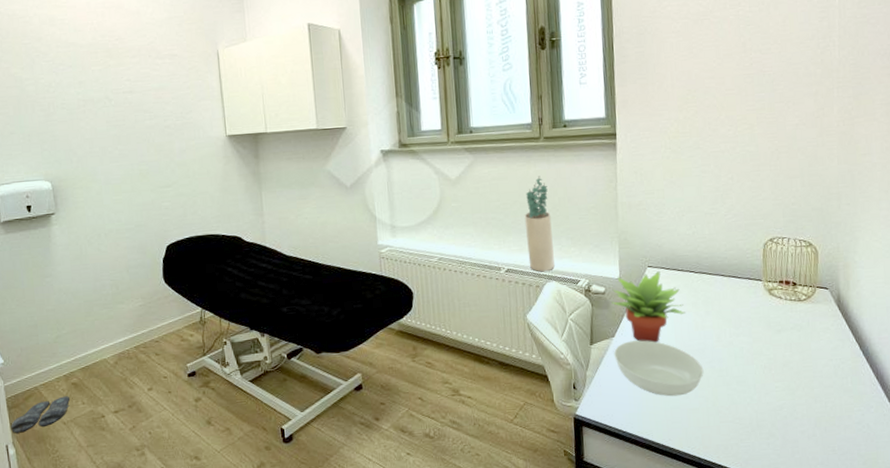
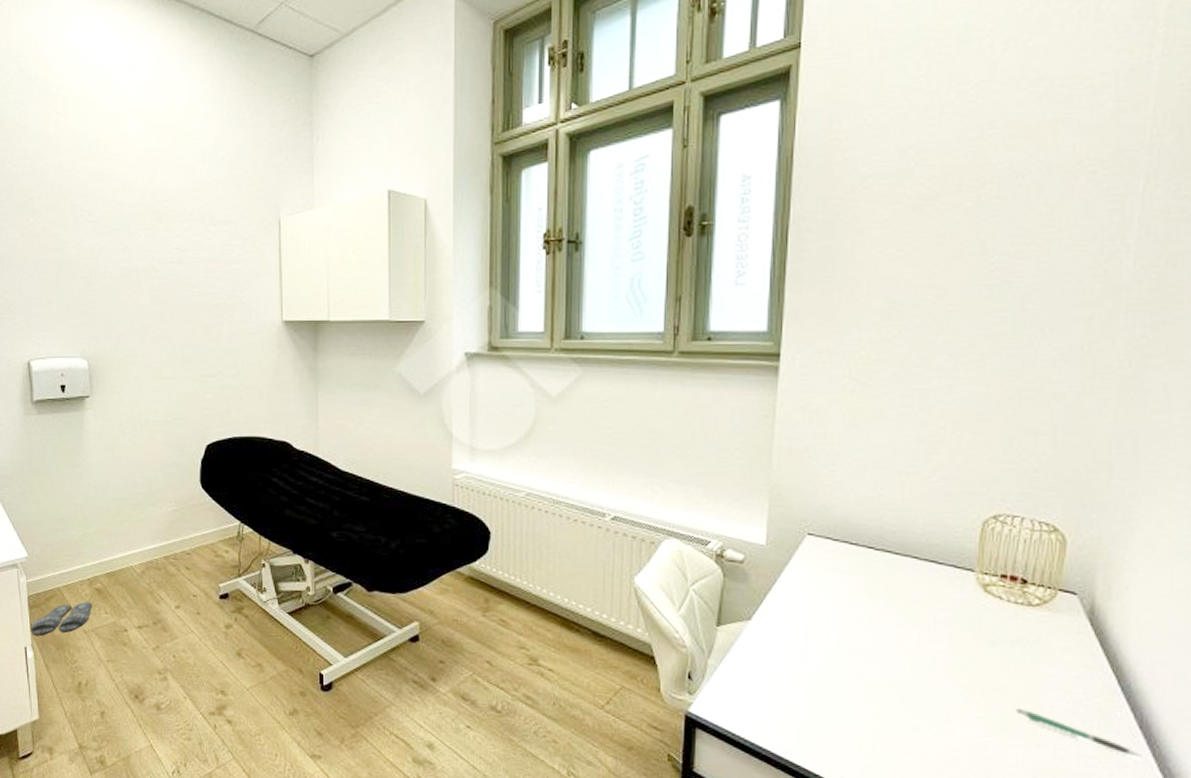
vase: present [524,176,555,272] -> none [642,401,679,526]
succulent plant: present [610,270,685,343] -> none [750,540,855,635]
bowl: present [614,340,704,397] -> none [749,628,874,709]
pen: none [799,376,880,400] -> present [1016,707,1142,758]

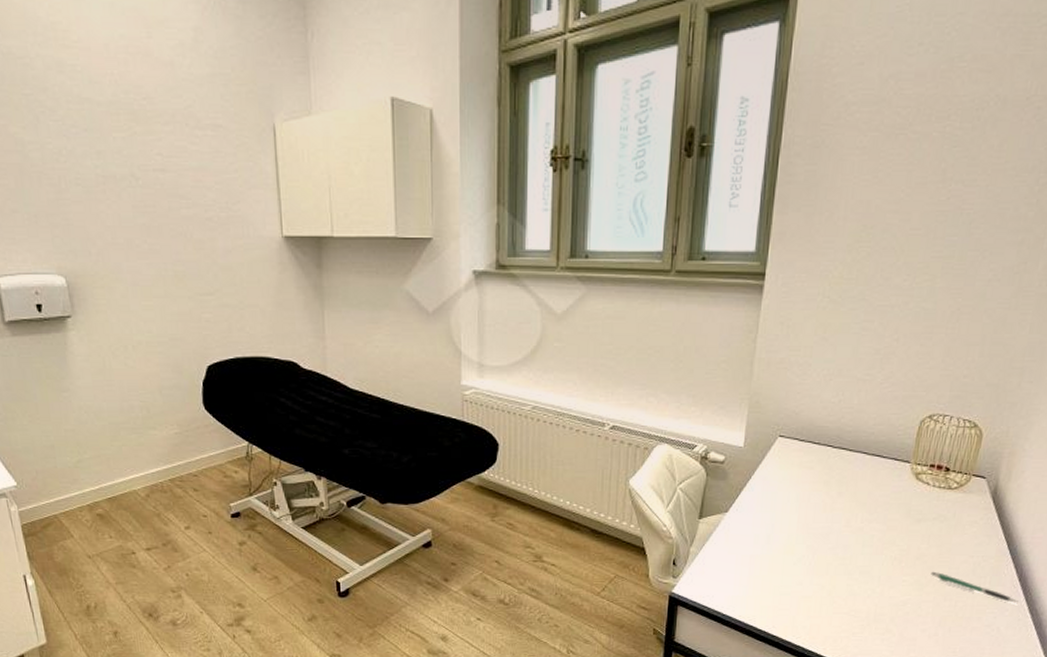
slippers: present [31,602,92,636] -> none [28,528,95,563]

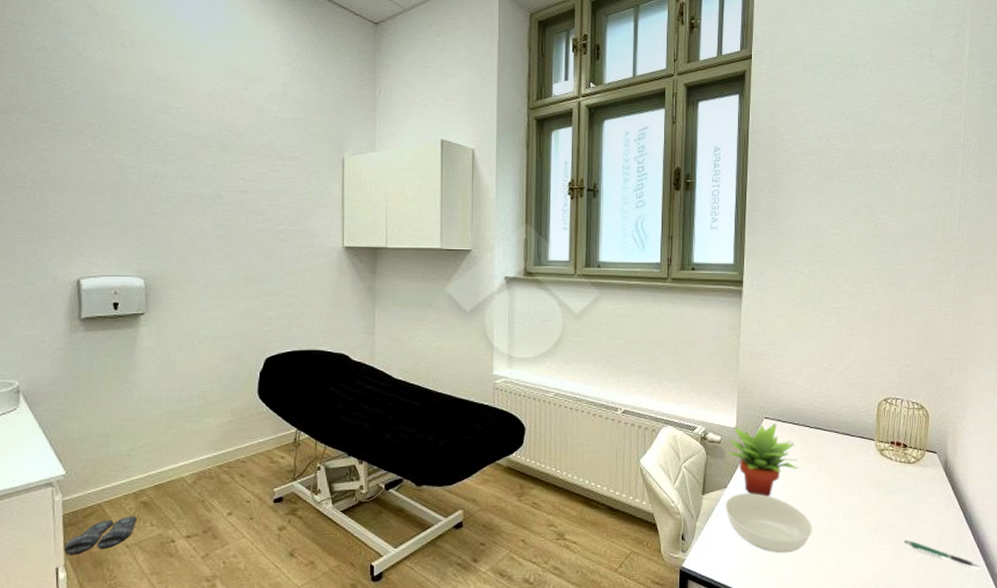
slippers: none [28,528,95,563] -> present [64,516,137,555]
bowl: none [725,518,825,582] -> present [725,493,813,553]
succulent plant: none [729,441,814,522] -> present [725,422,798,497]

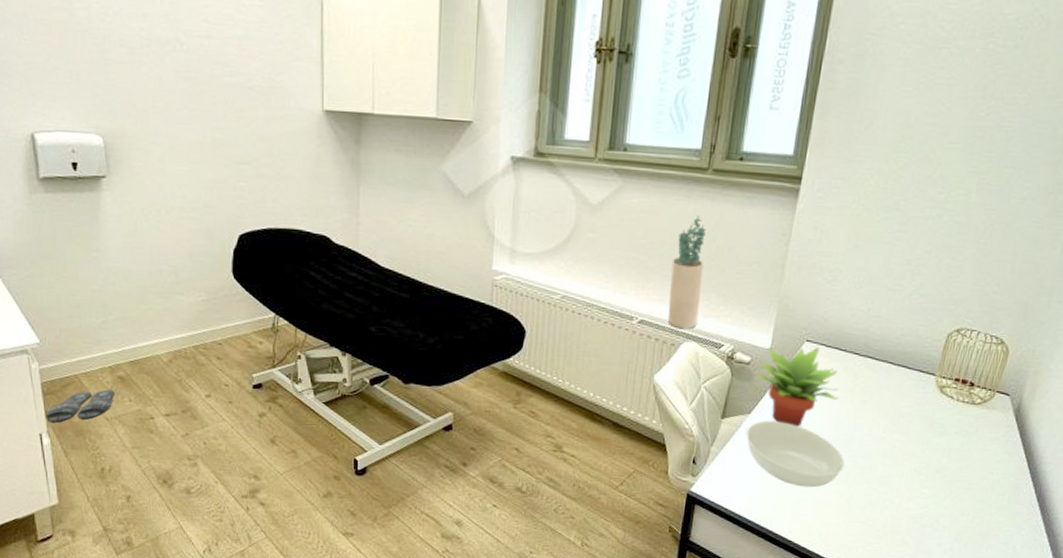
vase: none [645,317,672,416] -> present [667,215,706,330]
pen: present [904,539,980,568] -> none [950,485,1036,523]

